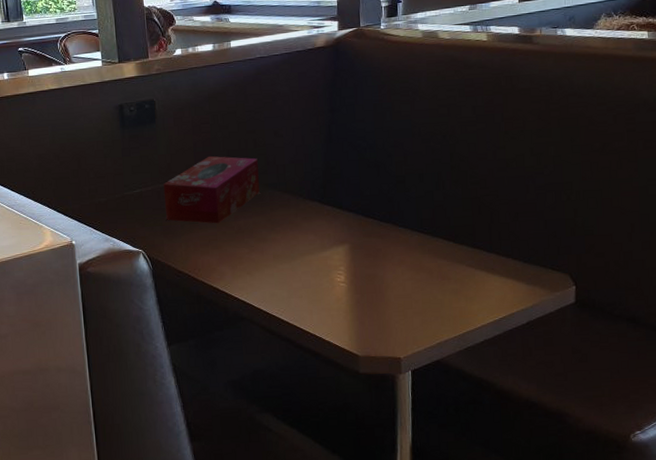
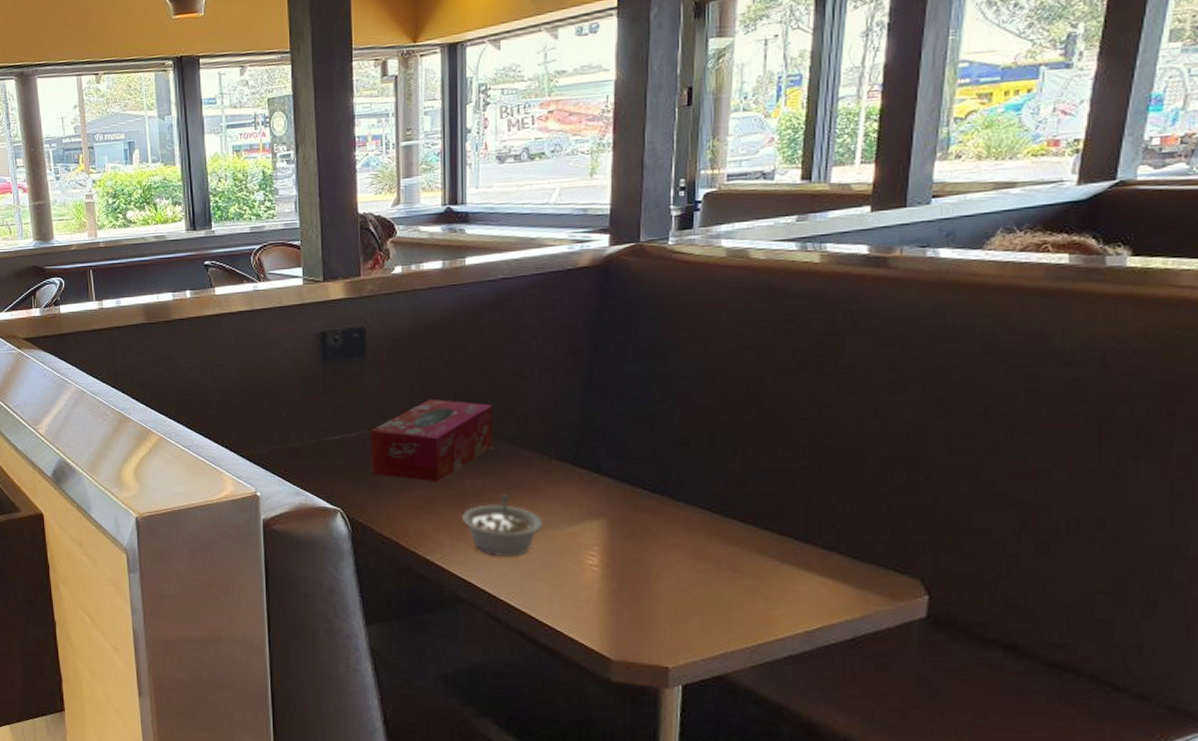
legume: none [240,230,301,281] -> present [462,495,542,557]

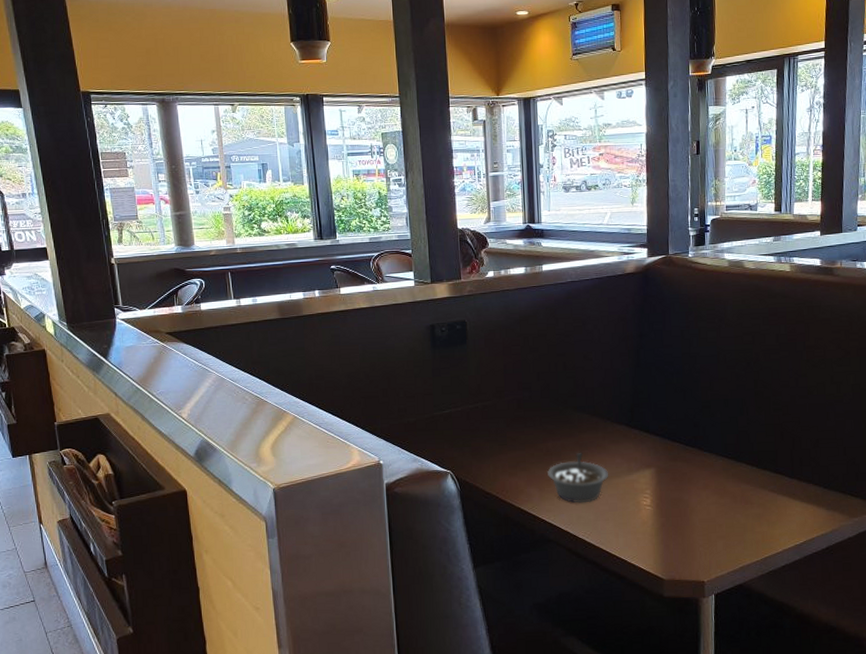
tissue box: present [370,398,492,482] -> none [473,377,568,446]

